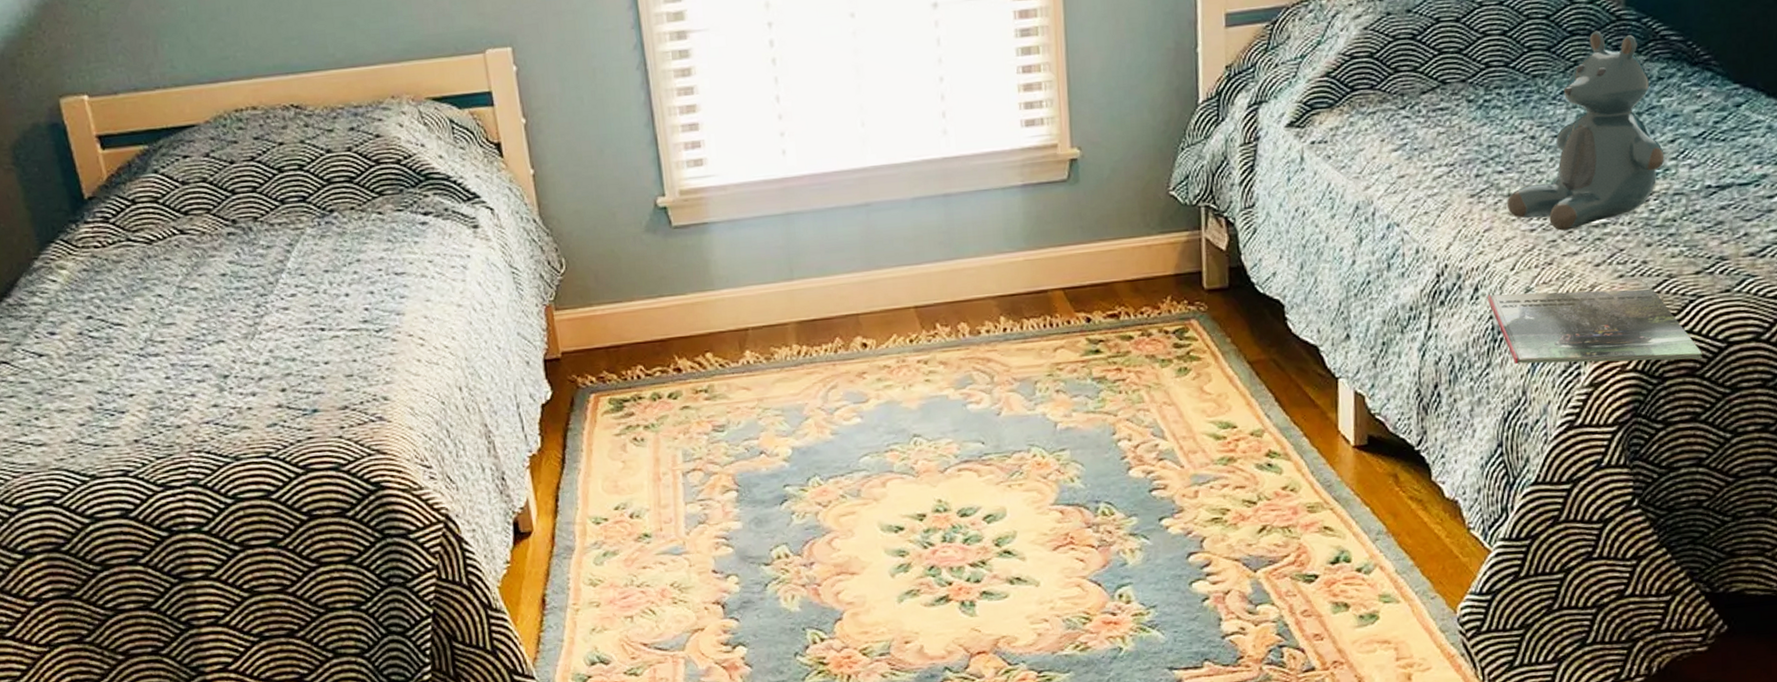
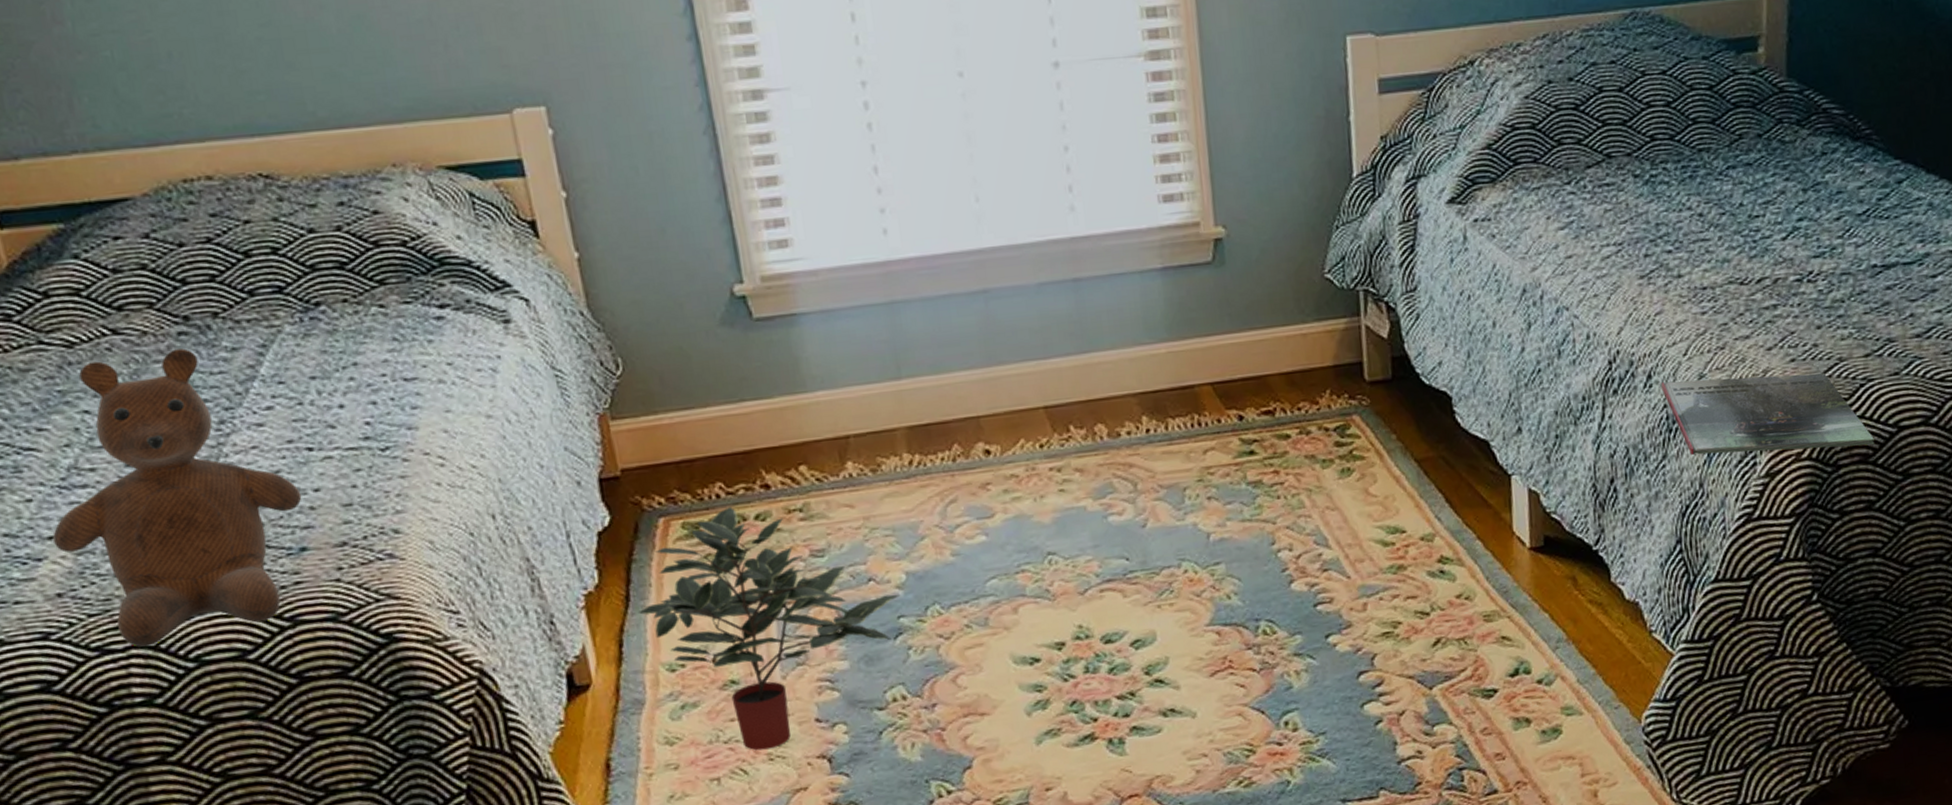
teddy bear: none [132,246,315,485] -> present [52,348,302,647]
potted plant: none [571,386,787,595] -> present [637,506,901,750]
stuffed animal: present [1506,30,1665,231] -> none [1676,102,1831,314]

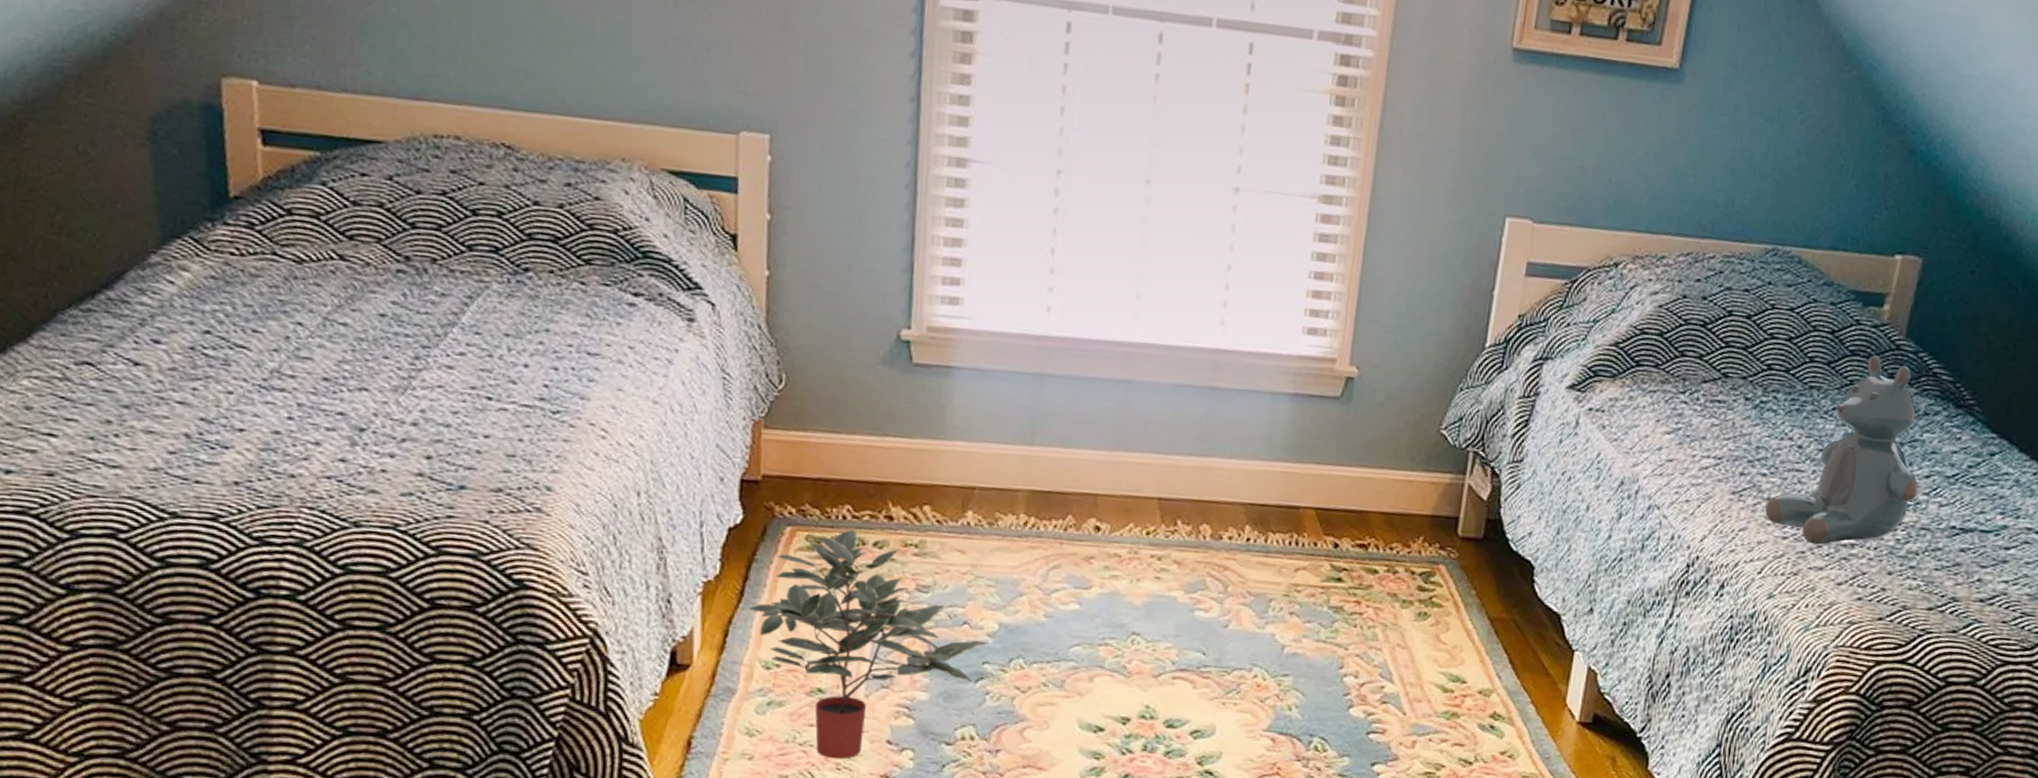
teddy bear: present [52,348,302,647] -> none [242,280,472,546]
magazine: present [1661,373,1875,455] -> none [1731,594,1922,694]
stuffed animal: none [1676,102,1831,314] -> present [1764,355,1919,545]

